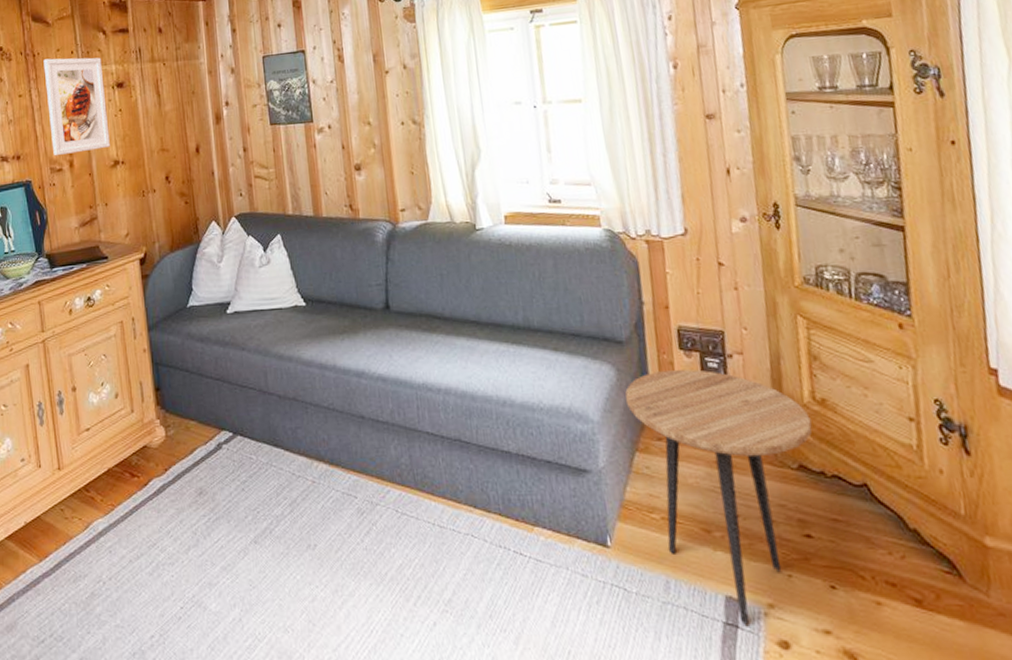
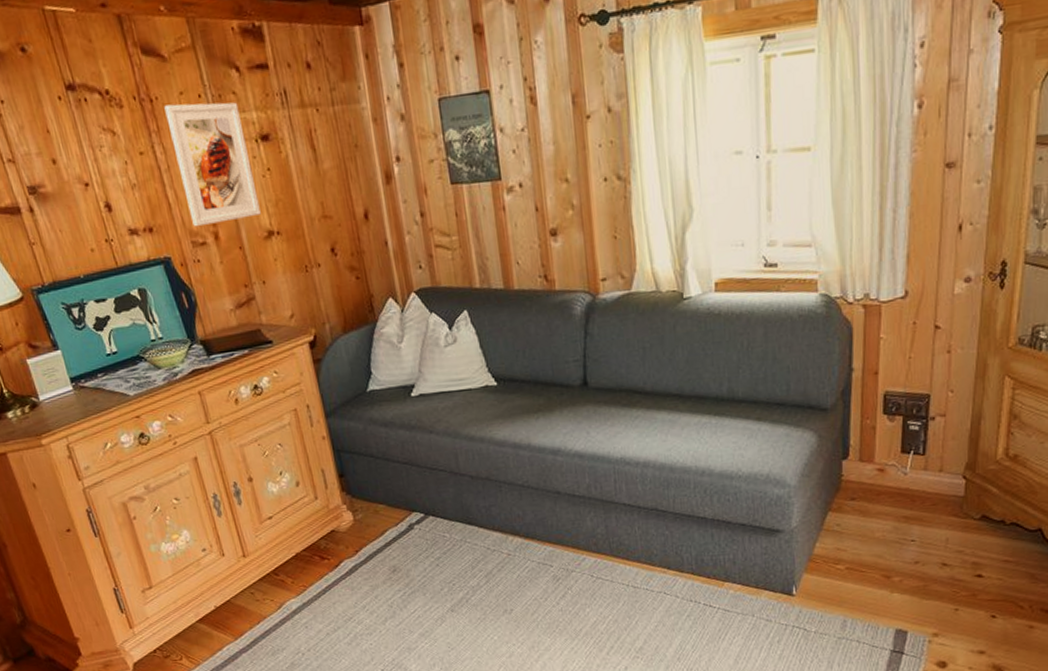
side table: present [625,369,812,627] -> none [824,432,1000,653]

